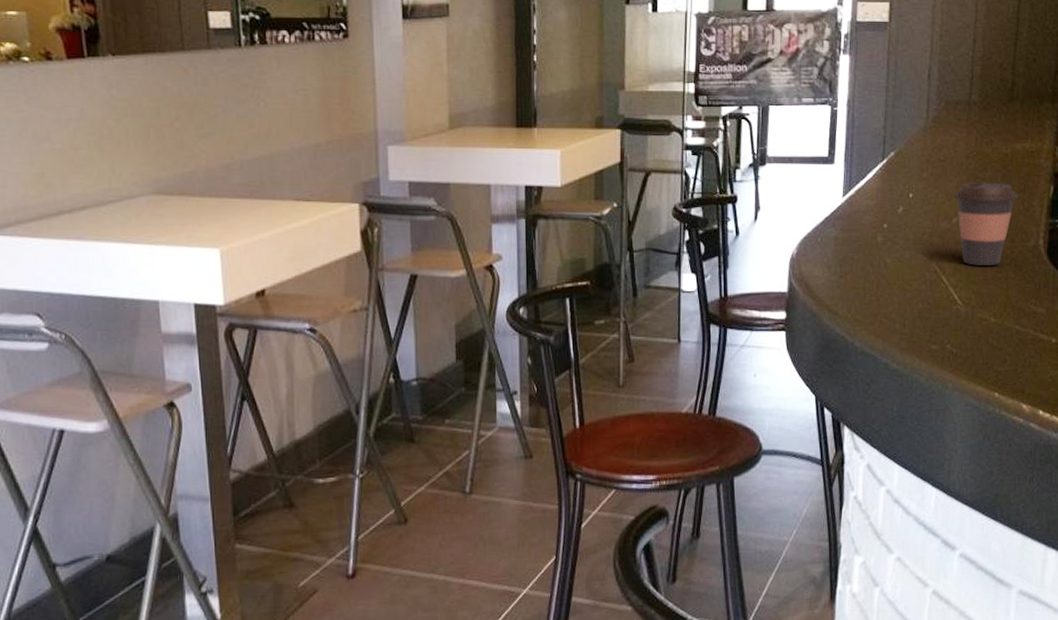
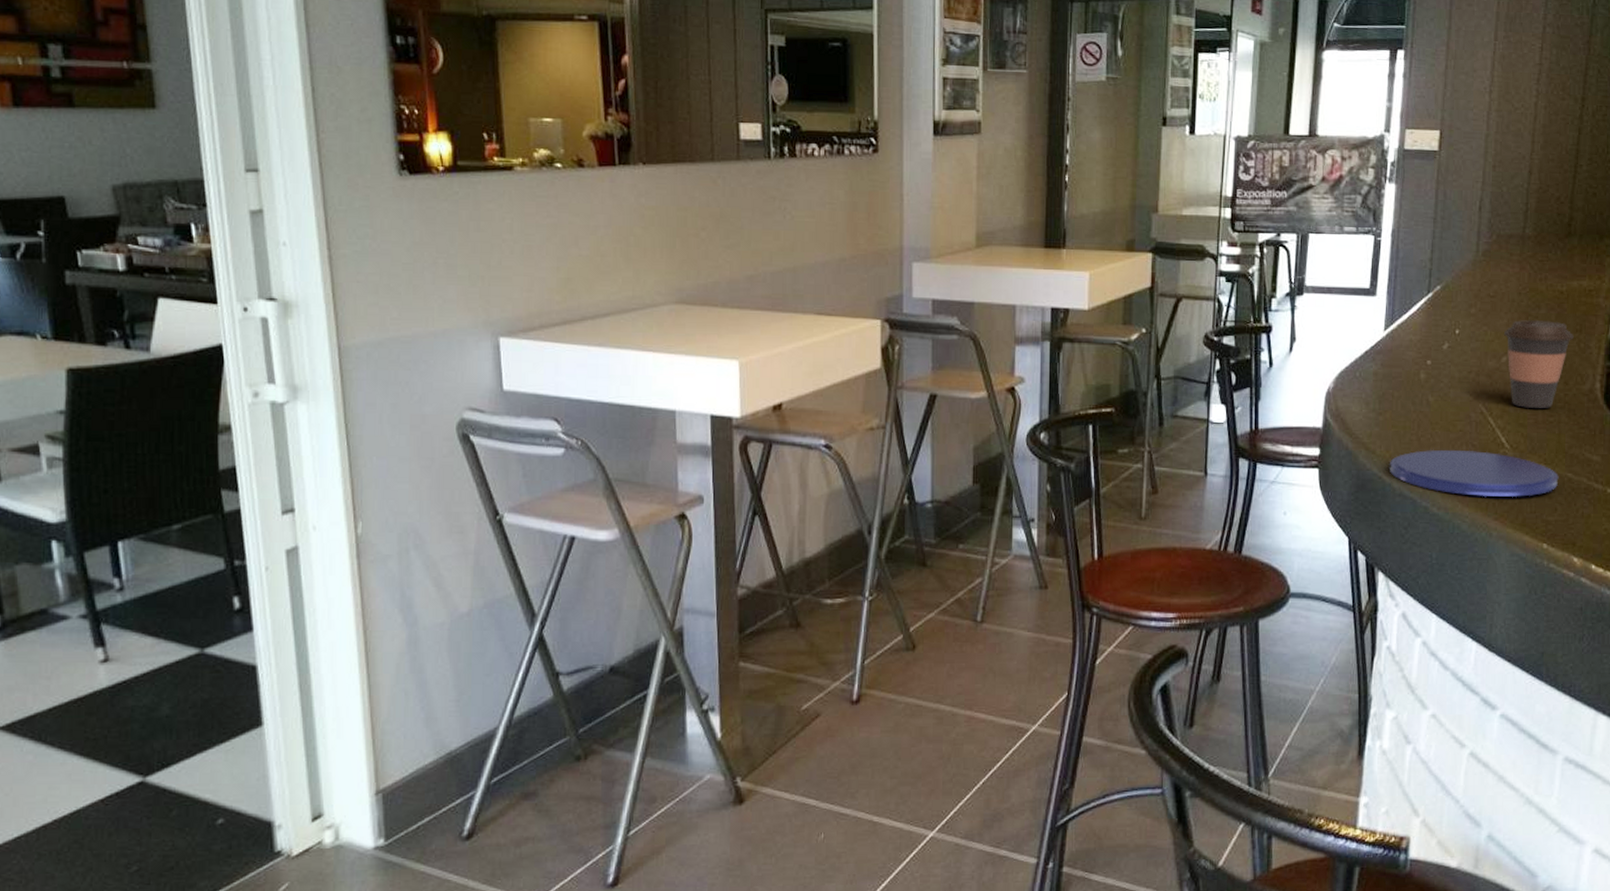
saucer: none [852,307,1008,352] -> present [1390,449,1559,498]

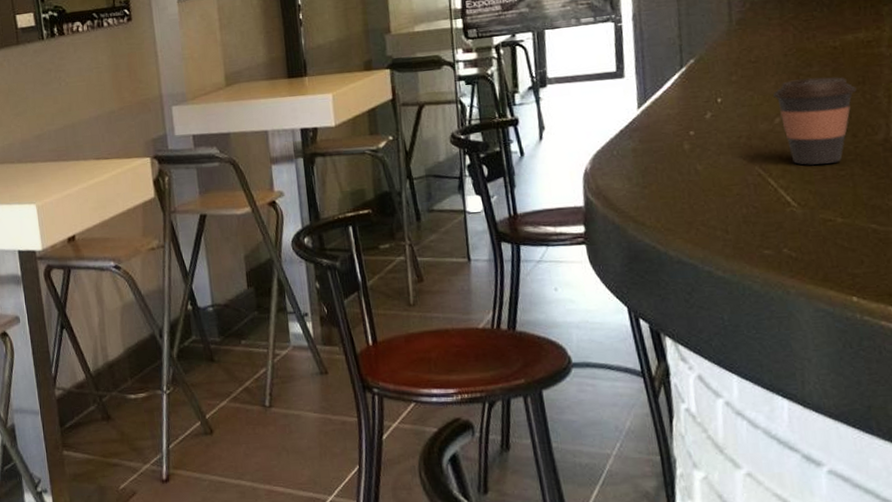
saucer: present [1390,449,1559,498] -> none [662,212,861,257]

